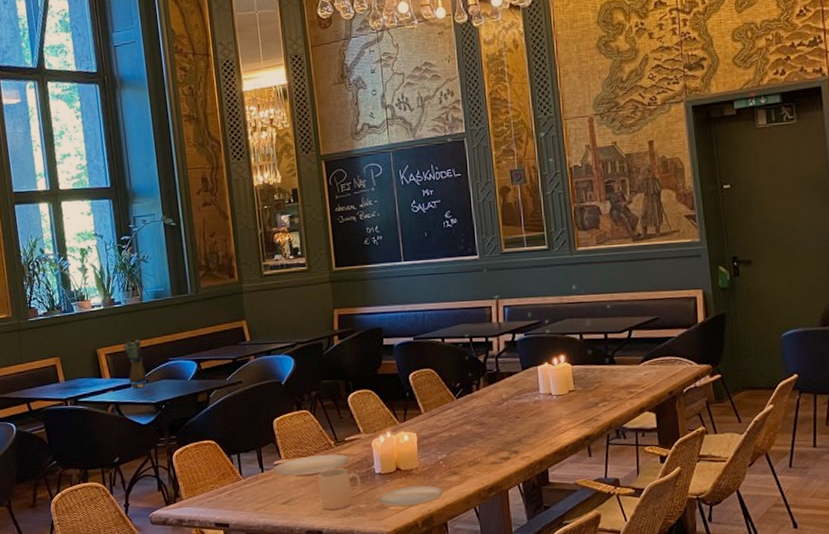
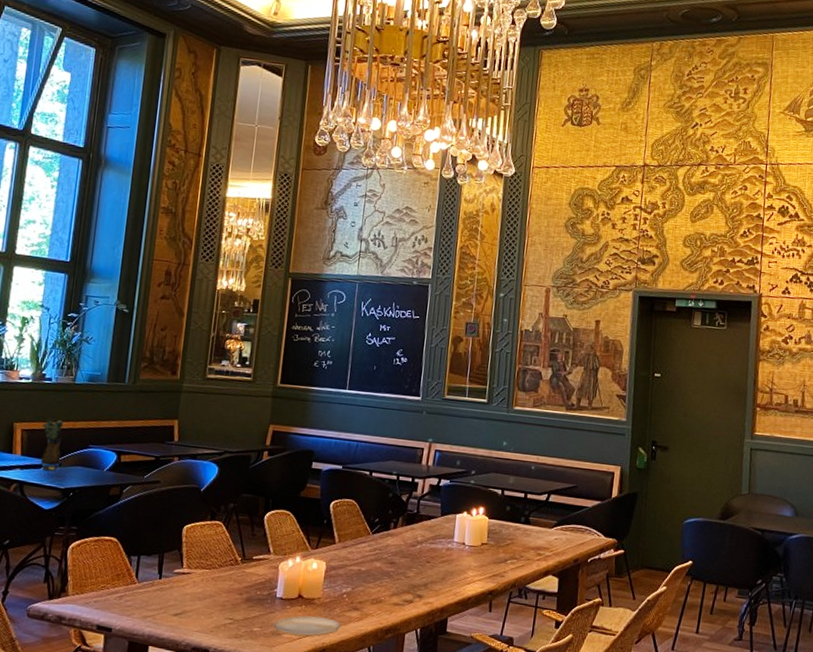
plate: present [273,454,350,477] -> none [171,569,254,591]
mug: present [318,468,362,510] -> none [214,586,261,630]

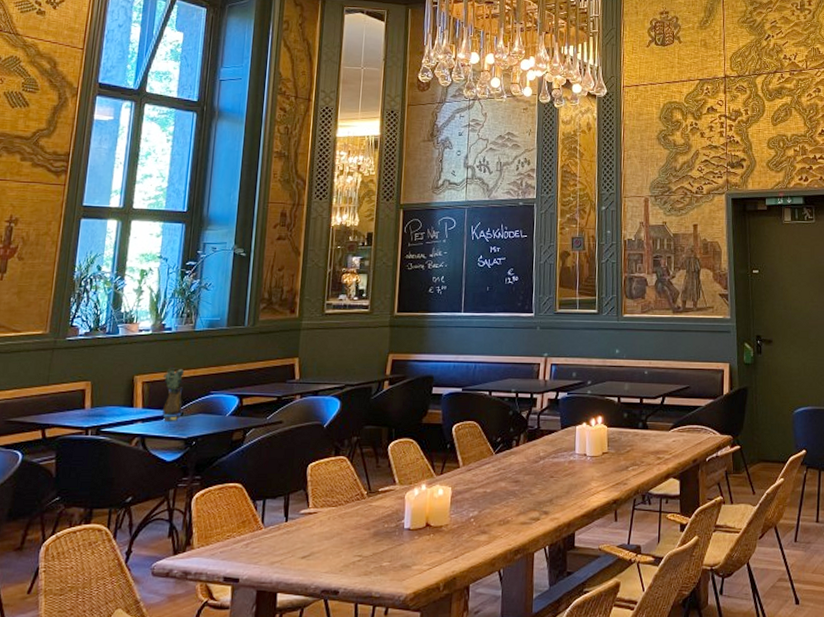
plate: present [273,615,341,637] -> none [402,545,470,567]

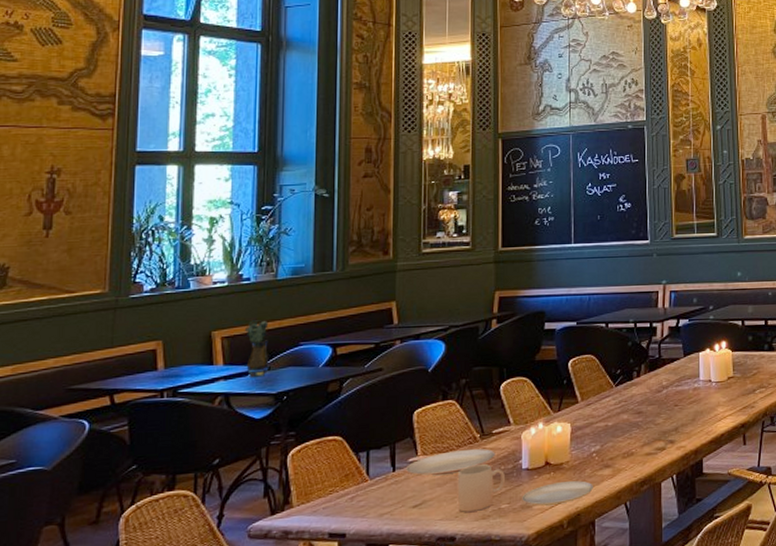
plate: none [298,505,380,529] -> present [406,448,496,476]
mug: none [342,521,389,567] -> present [457,464,506,512]
plate: none [402,545,470,567] -> present [522,481,593,506]

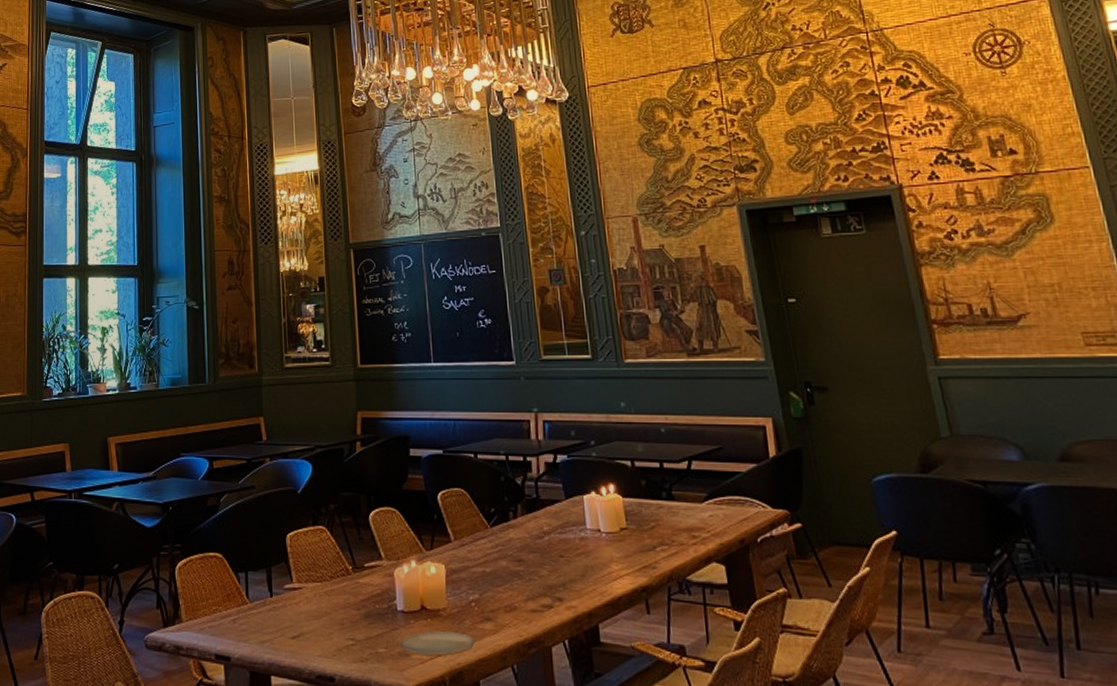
vase: present [244,319,269,378] -> none [133,427,156,486]
plate: present [406,448,496,476] -> none [283,581,369,607]
mug: present [457,464,506,512] -> none [332,600,381,652]

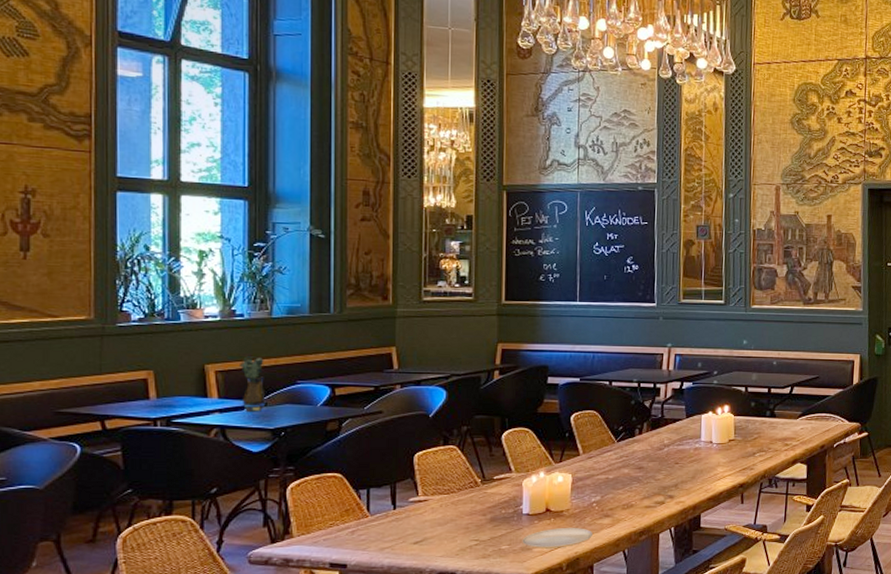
vase: none [133,427,156,486] -> present [238,355,266,413]

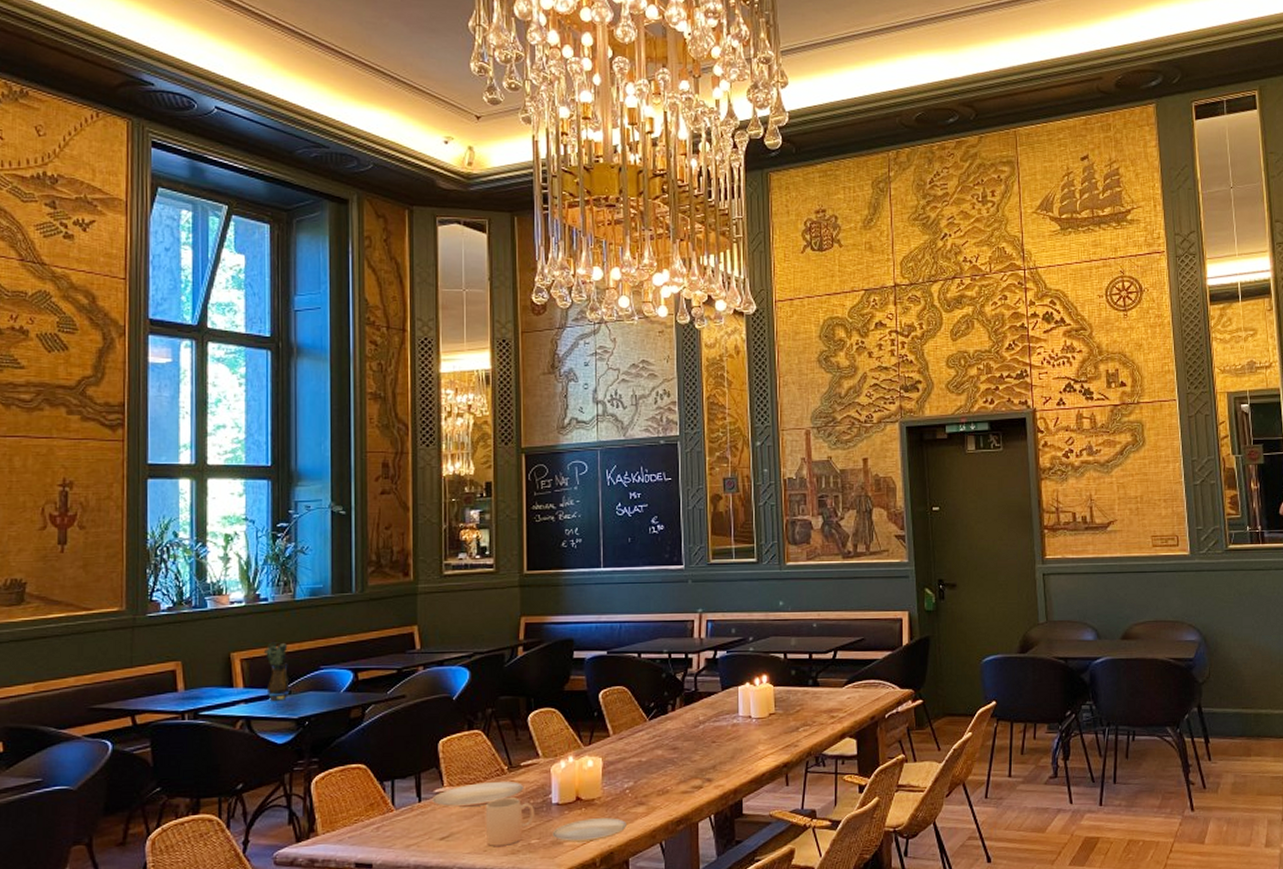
plate: none [407,492,497,516] -> present [432,781,524,808]
mug: none [458,508,507,551] -> present [485,798,535,846]

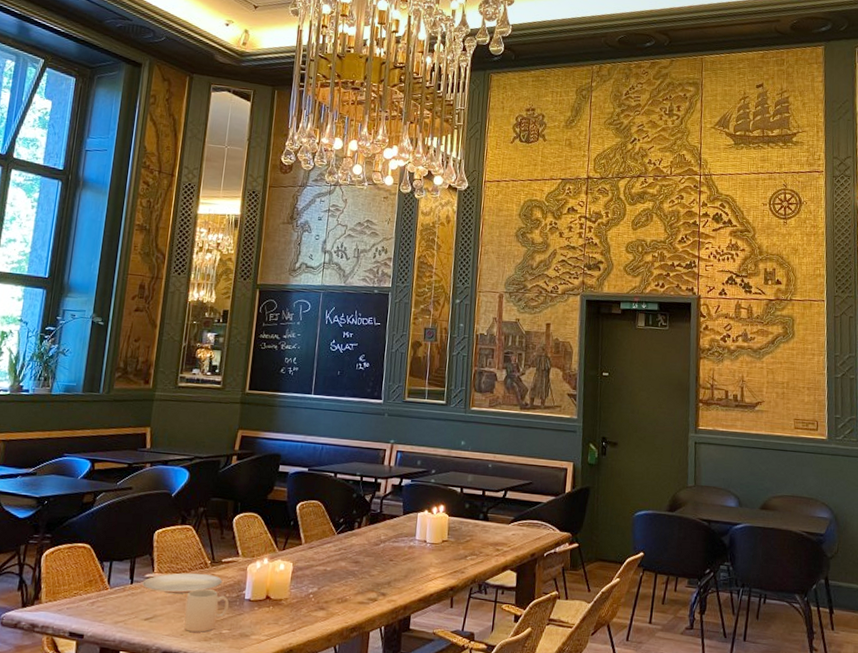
vase: present [263,641,290,702] -> none [16,427,40,481]
plate: present [552,818,627,843] -> none [241,616,307,638]

